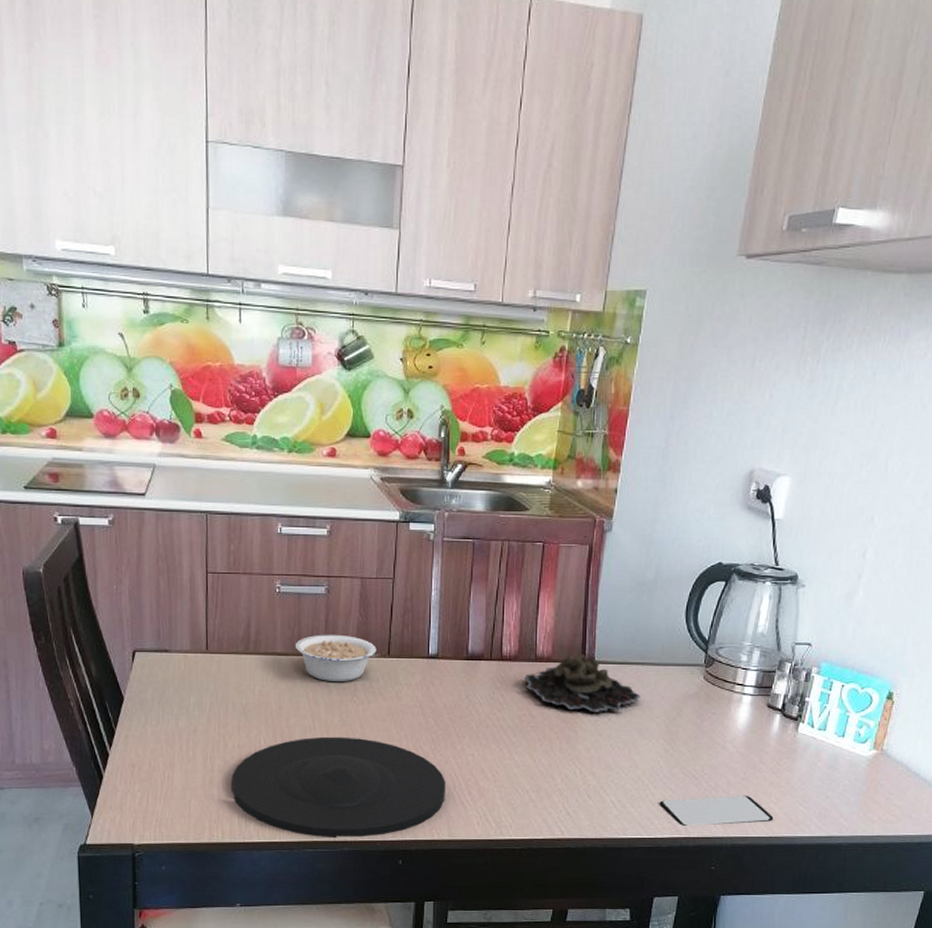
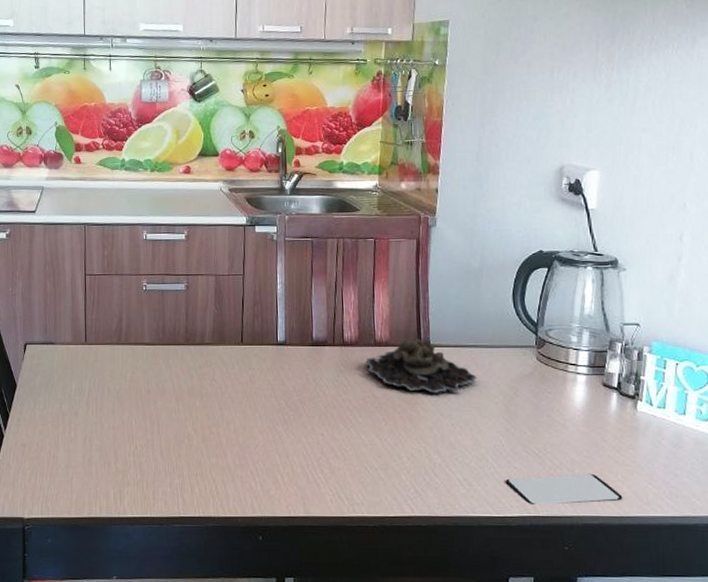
plate: present [232,736,446,839] -> none [108,418,300,514]
legume: present [296,634,382,683] -> none [161,325,236,369]

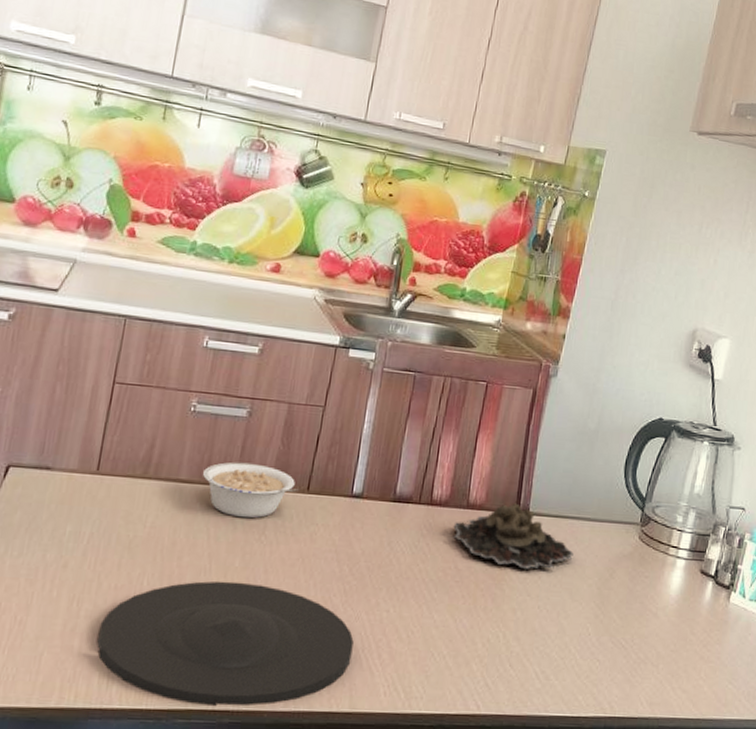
plate: none [108,418,300,514] -> present [97,581,354,707]
legume: none [161,325,236,369] -> present [203,462,300,519]
smartphone: present [505,473,623,506] -> none [585,669,703,704]

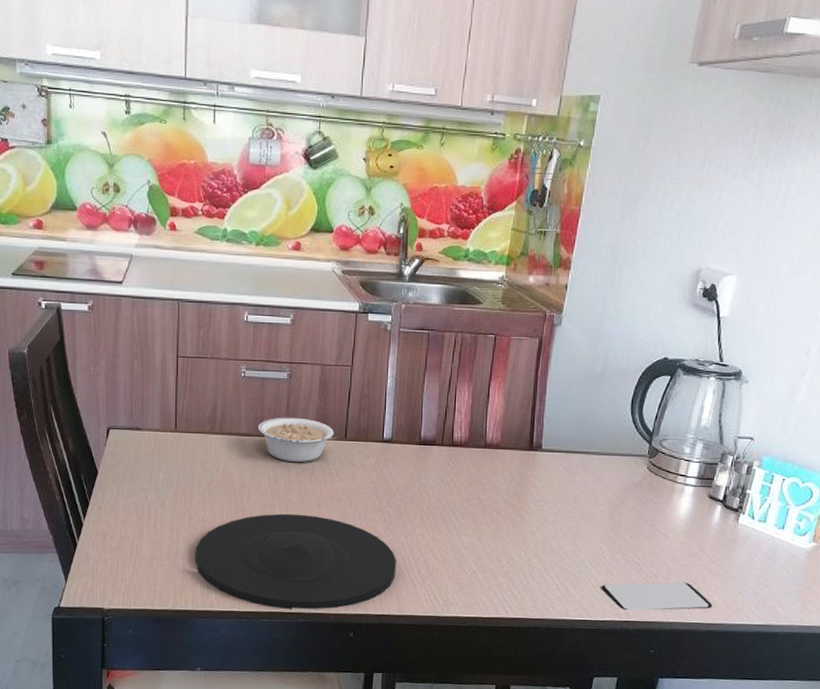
succulent plant: present [453,503,574,569] -> none [474,442,585,498]
smartphone: none [585,669,703,704] -> present [601,582,713,611]

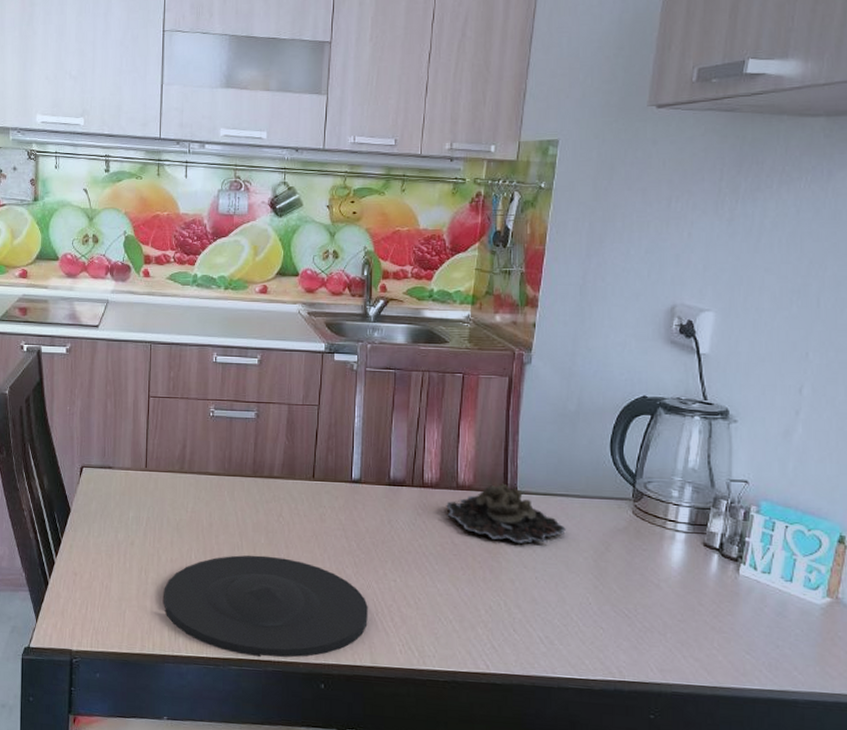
legume: present [259,417,339,463] -> none [227,456,307,503]
succulent plant: none [474,442,585,498] -> present [446,483,566,543]
smartphone: present [601,582,713,611] -> none [590,638,718,670]

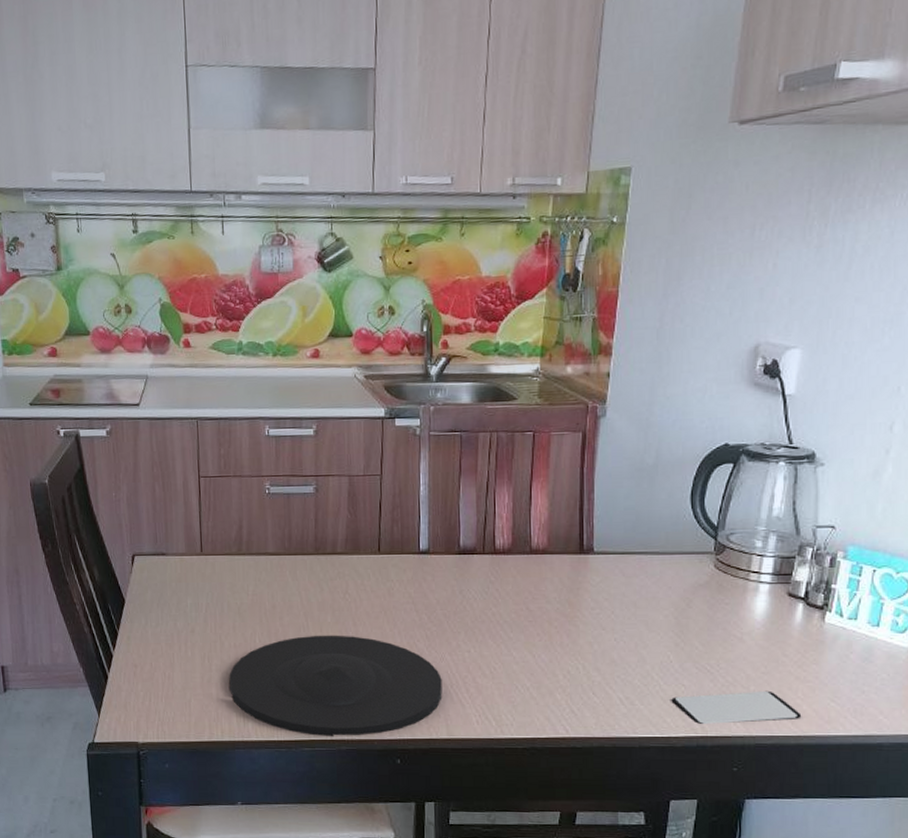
succulent plant: present [446,483,566,543] -> none [519,544,645,605]
smartphone: none [590,638,718,670] -> present [671,690,802,725]

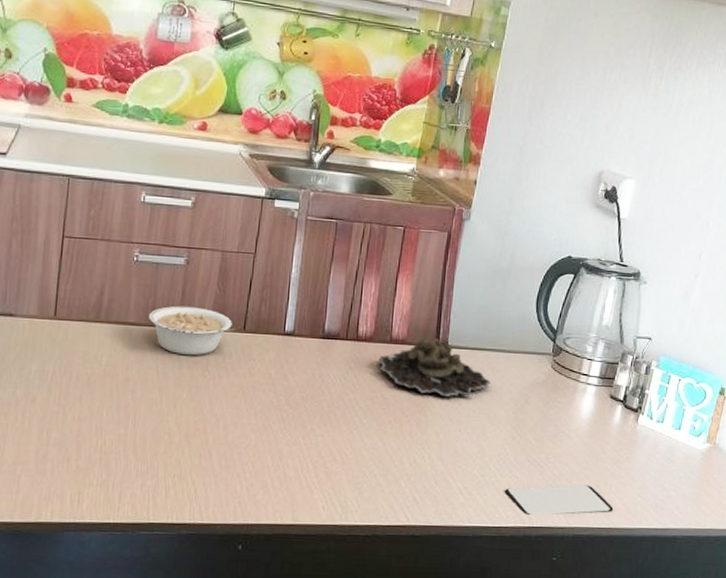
plate: present [229,635,442,737] -> none [67,411,293,521]
legume: none [287,533,372,581] -> present [149,305,237,356]
succulent plant: none [519,544,645,605] -> present [378,337,491,397]

